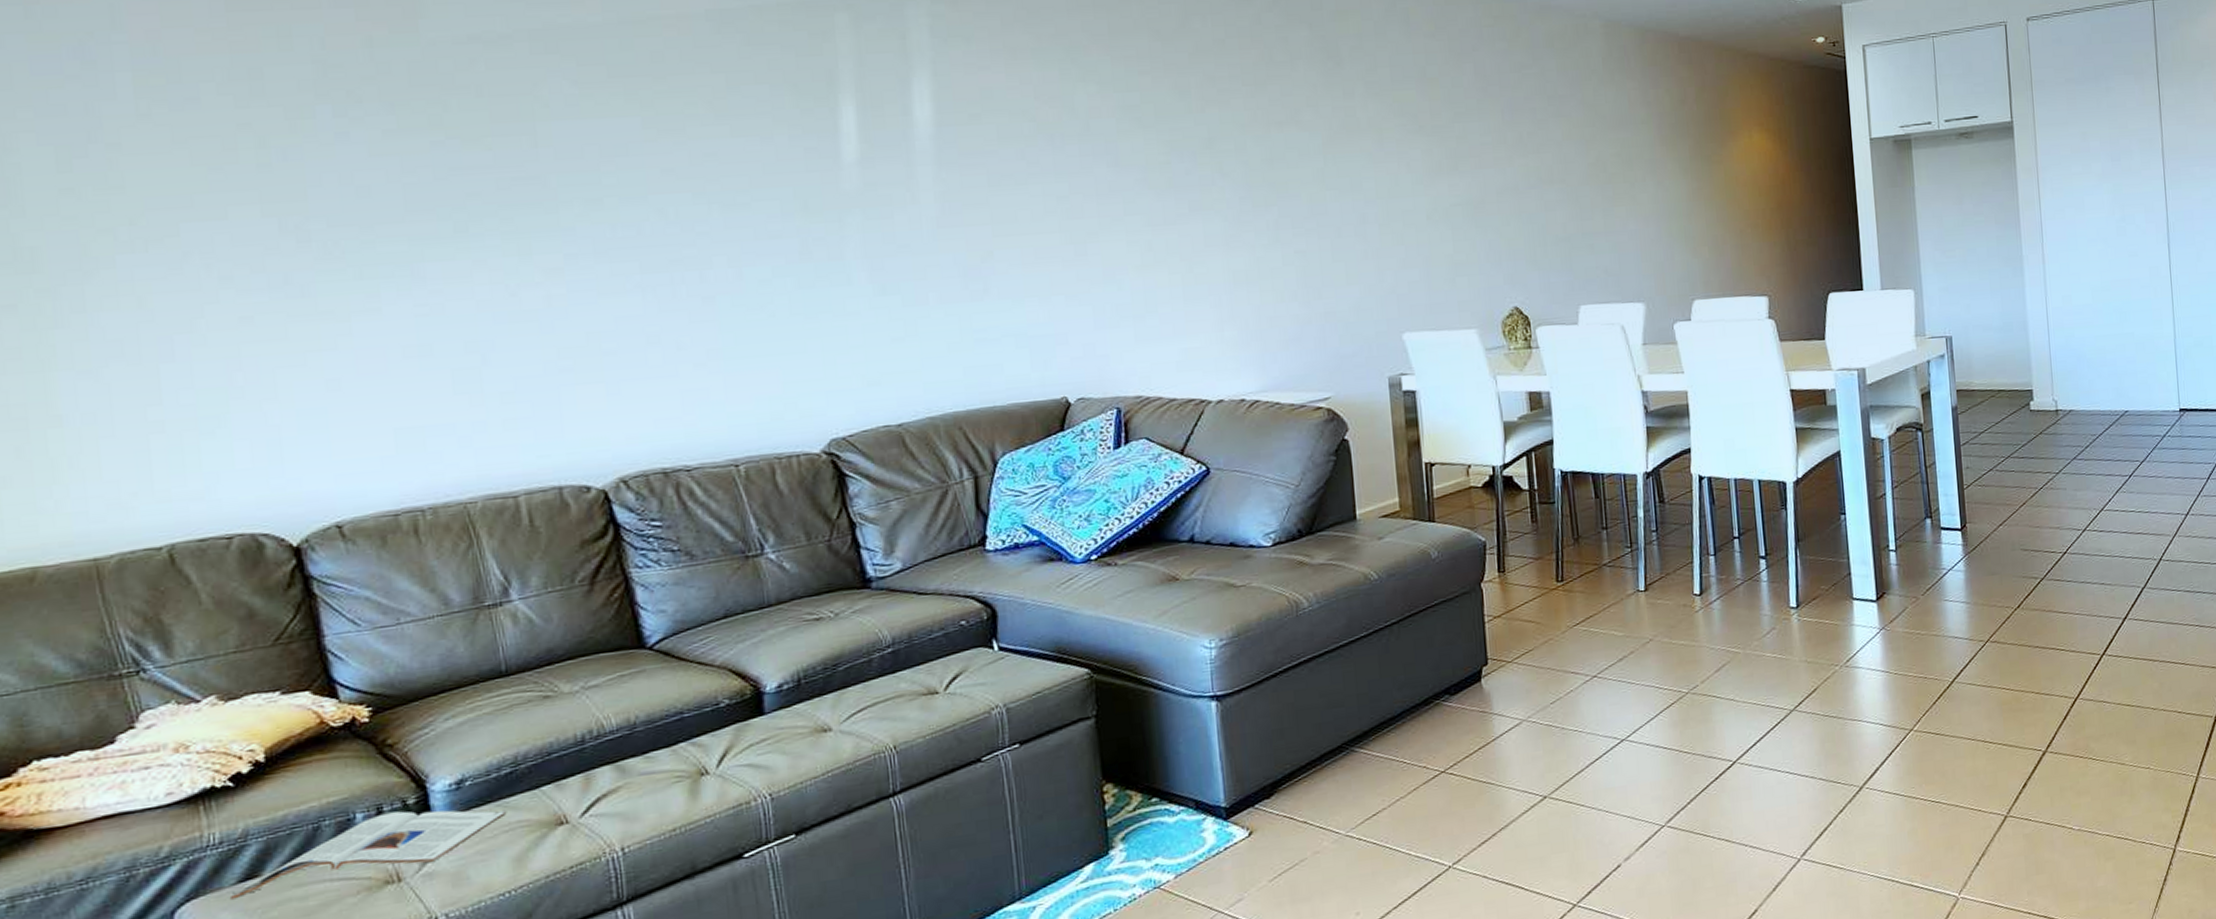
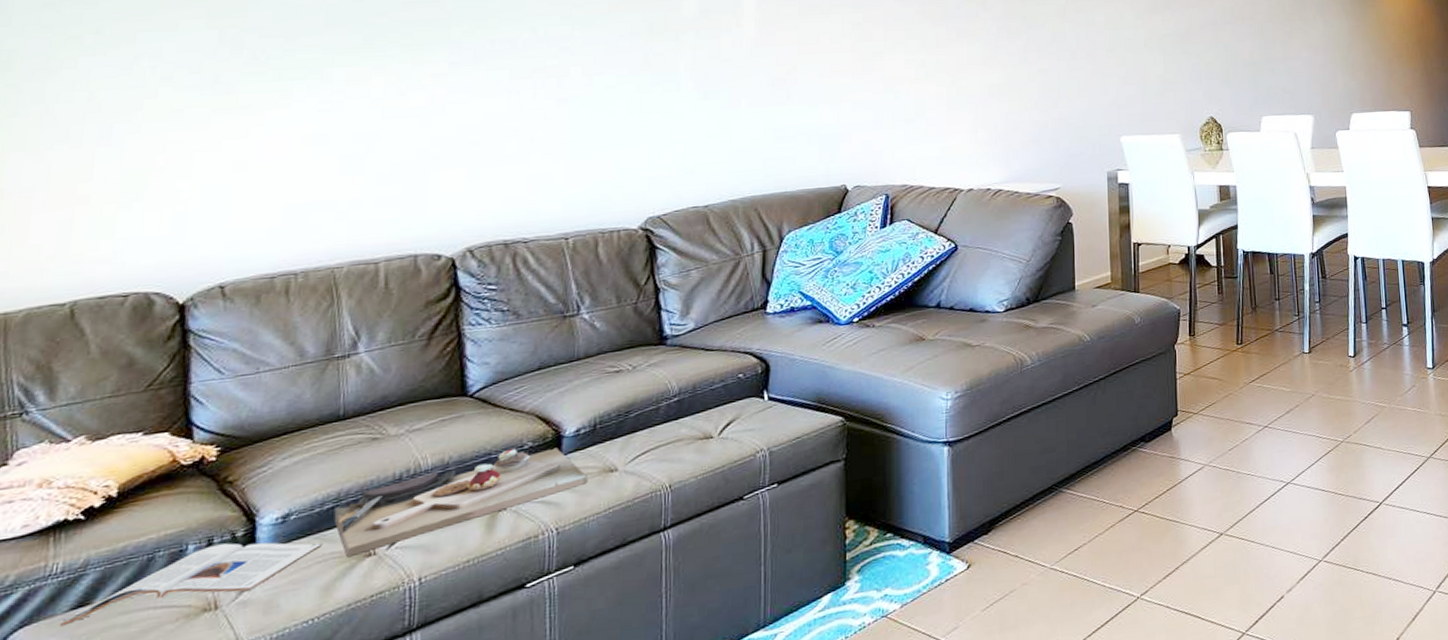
decorative tray: none [513,705,798,827] -> present [333,447,587,558]

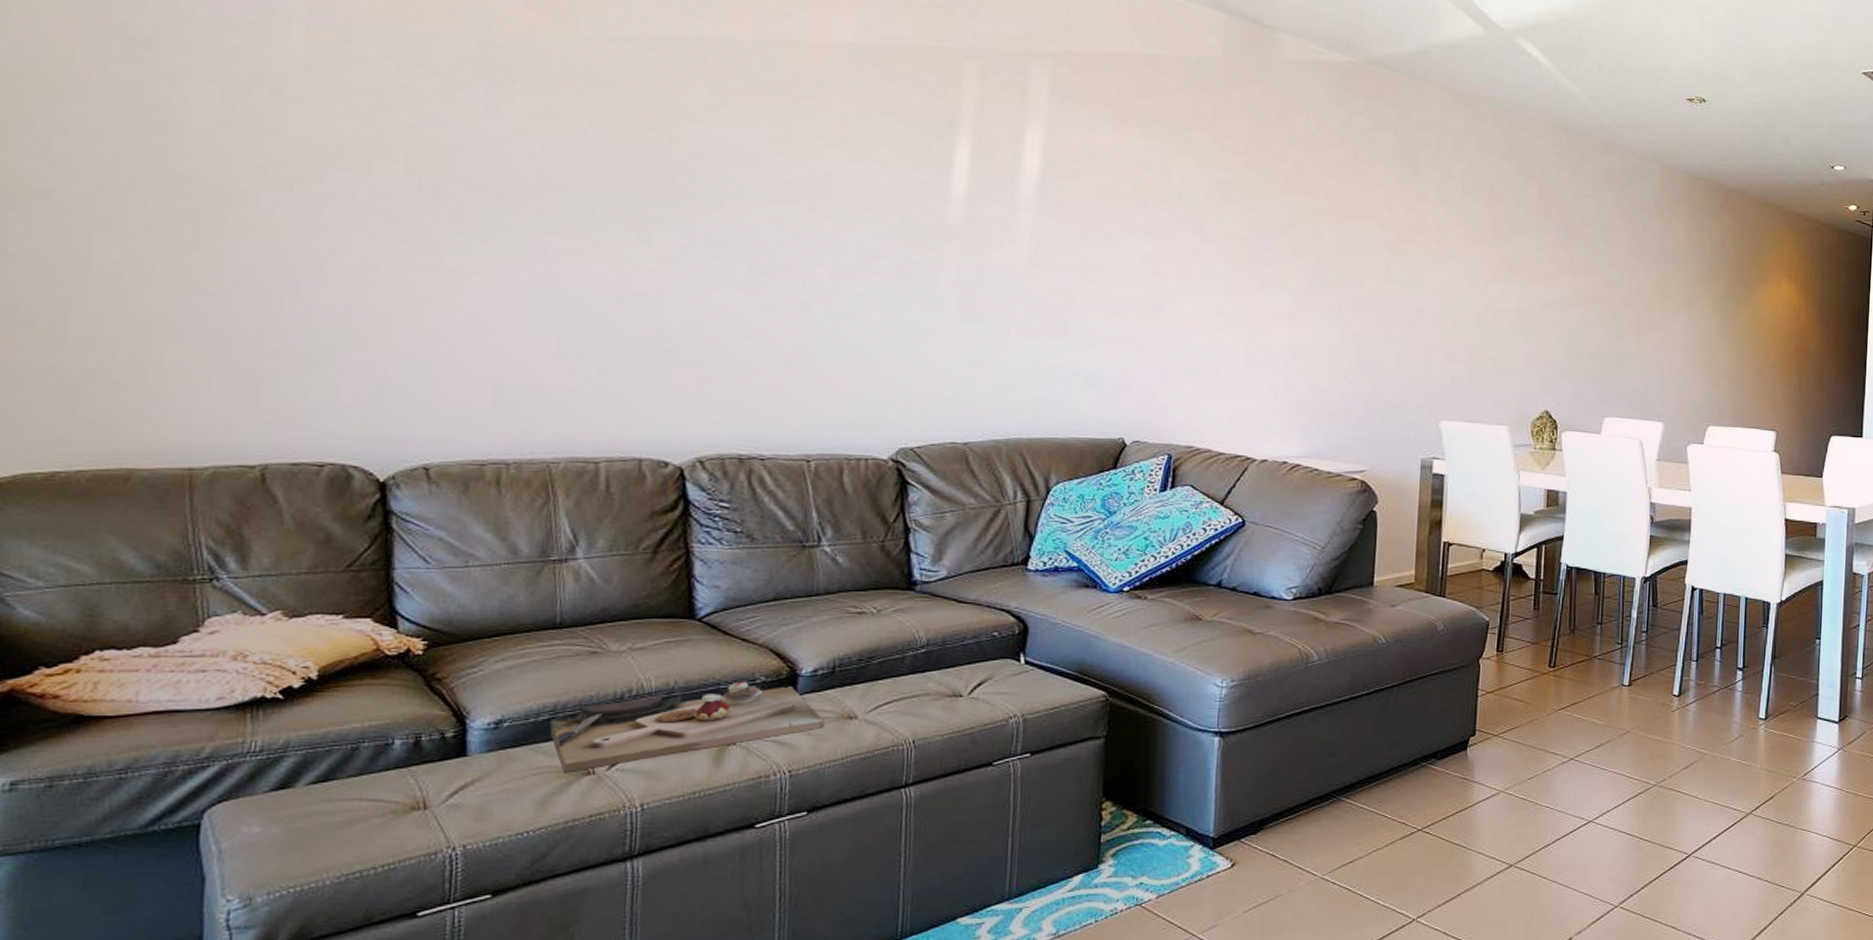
magazine: present [60,542,322,628] -> none [261,743,537,808]

